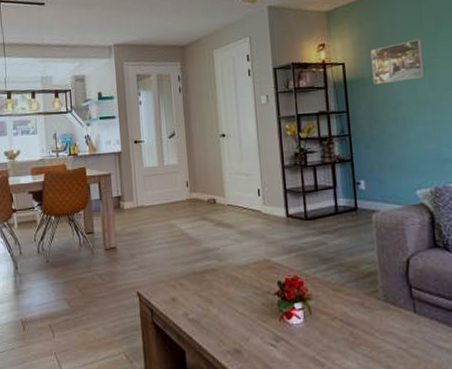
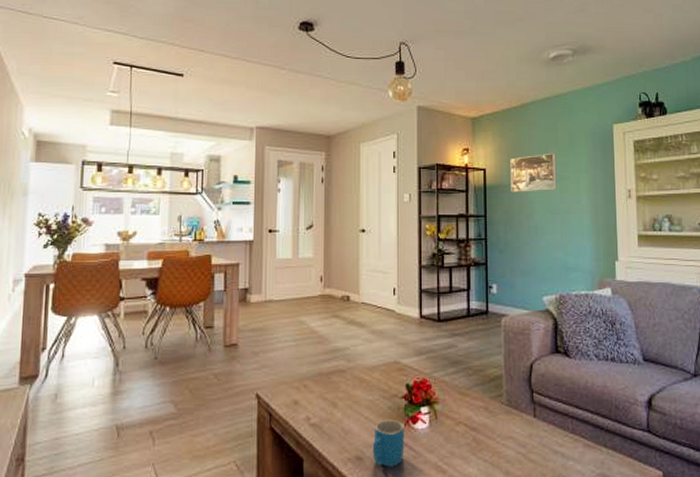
mug: none [249,314,281,360] -> present [372,419,405,467]

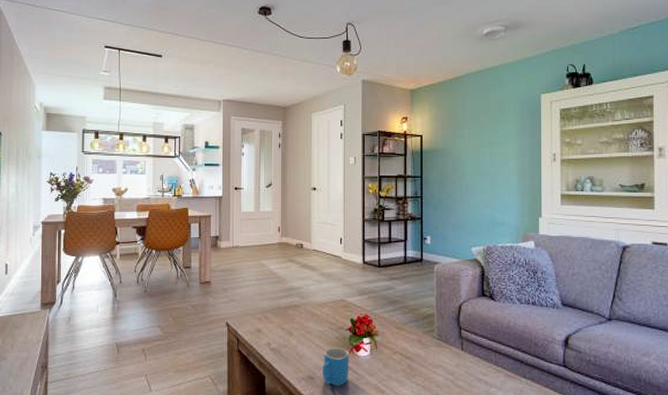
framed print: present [510,152,557,192] -> none [445,120,487,156]

